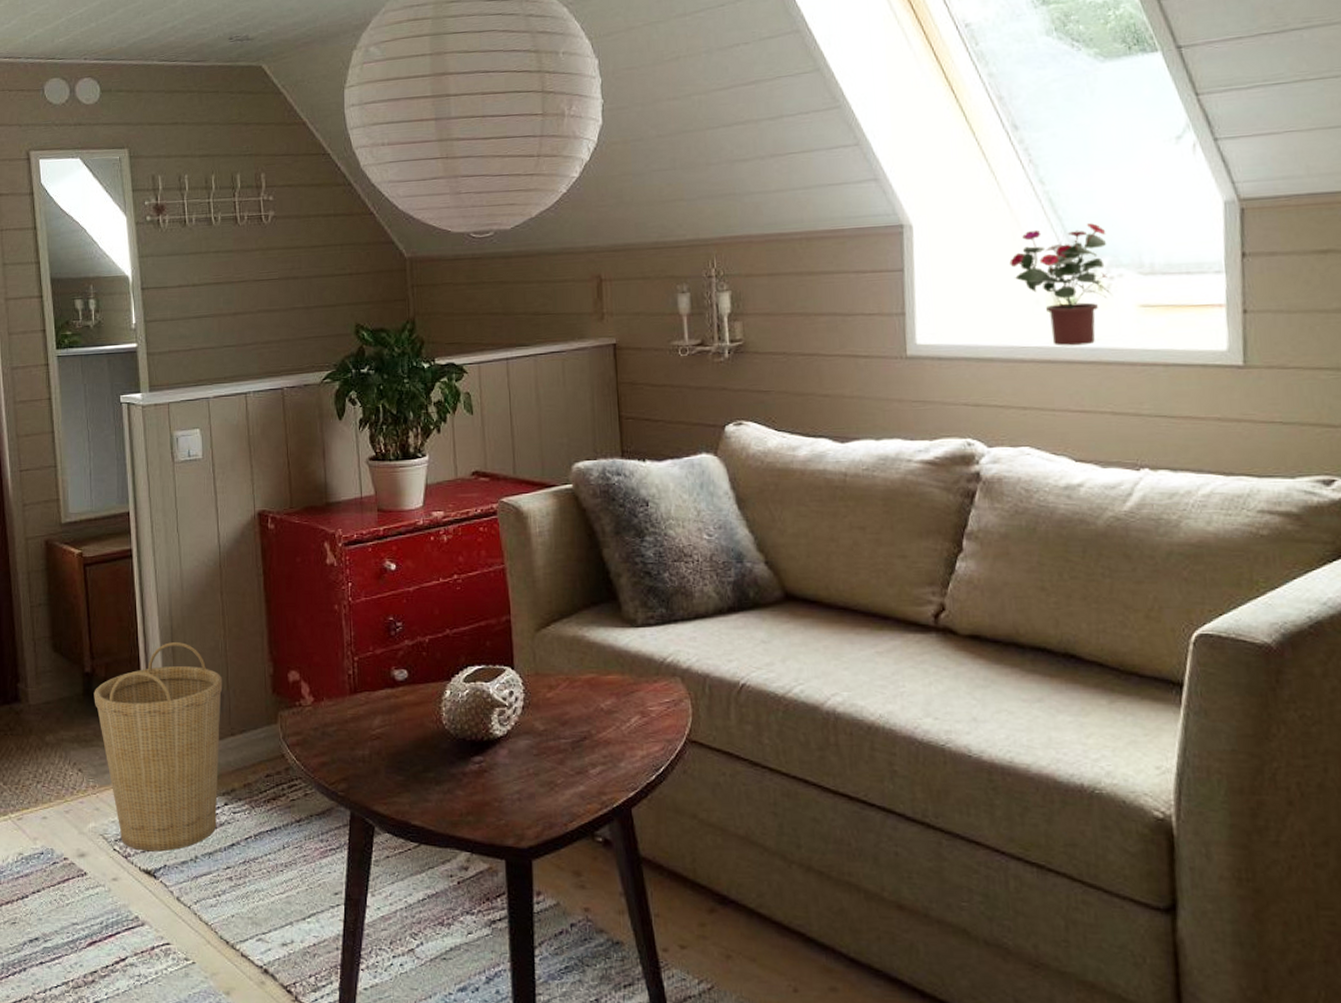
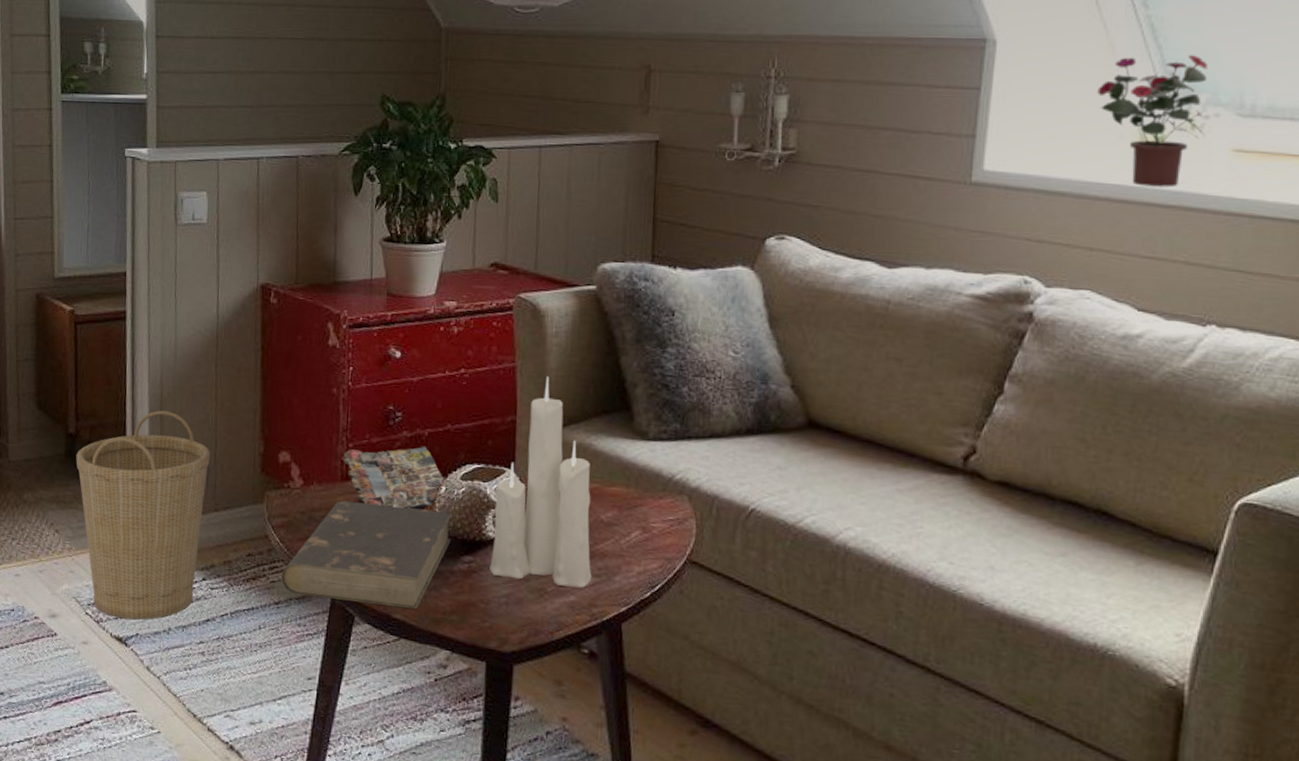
book: none [300,714,460,815] -> present [281,501,452,610]
magazine: none [350,652,450,716] -> present [343,445,446,510]
candle: none [498,575,598,777] -> present [490,377,592,588]

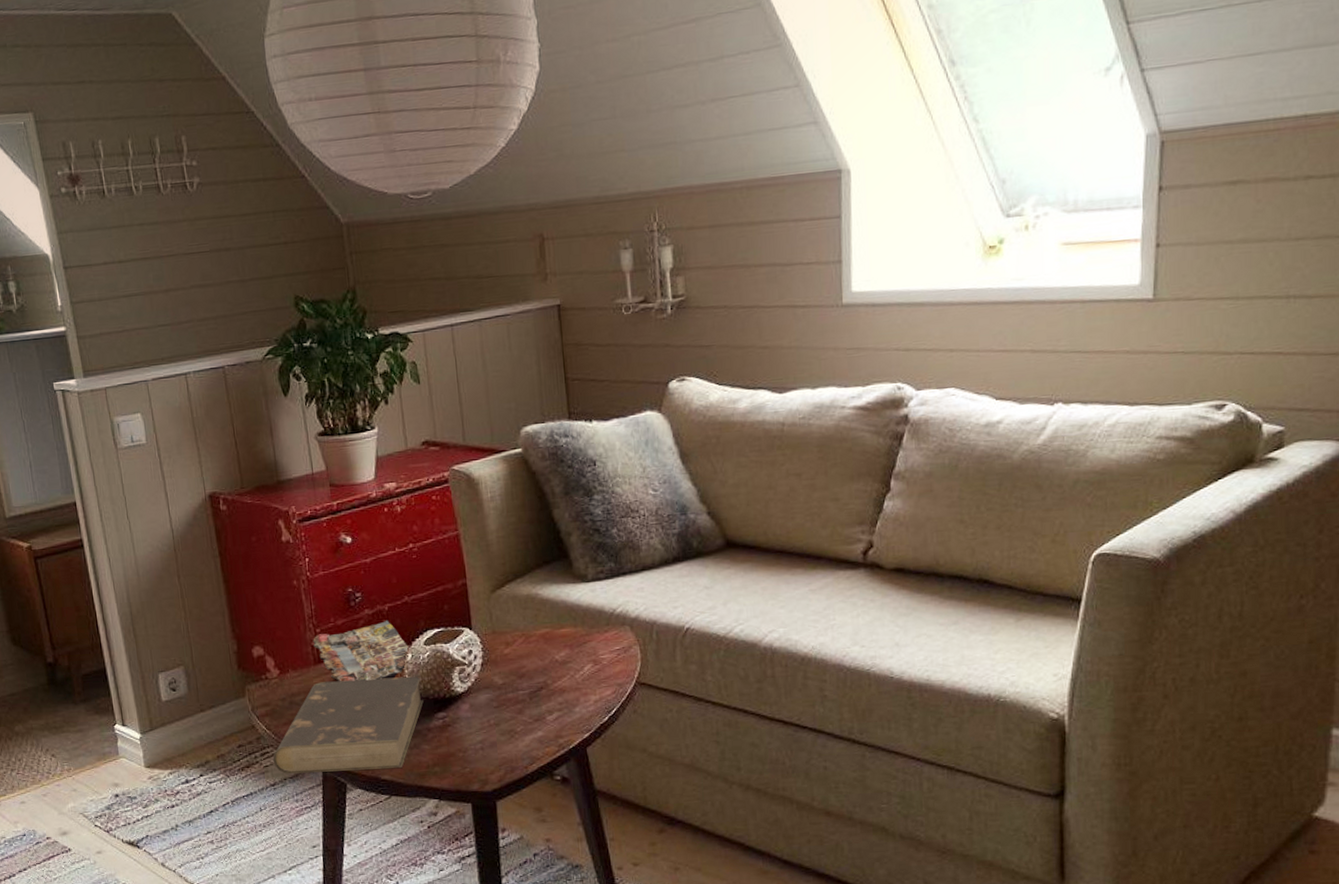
basket: present [76,410,211,620] -> none [58,627,194,825]
candle: present [490,377,592,588] -> none [457,539,555,726]
potted flower: present [1097,55,1209,188] -> none [942,161,1037,288]

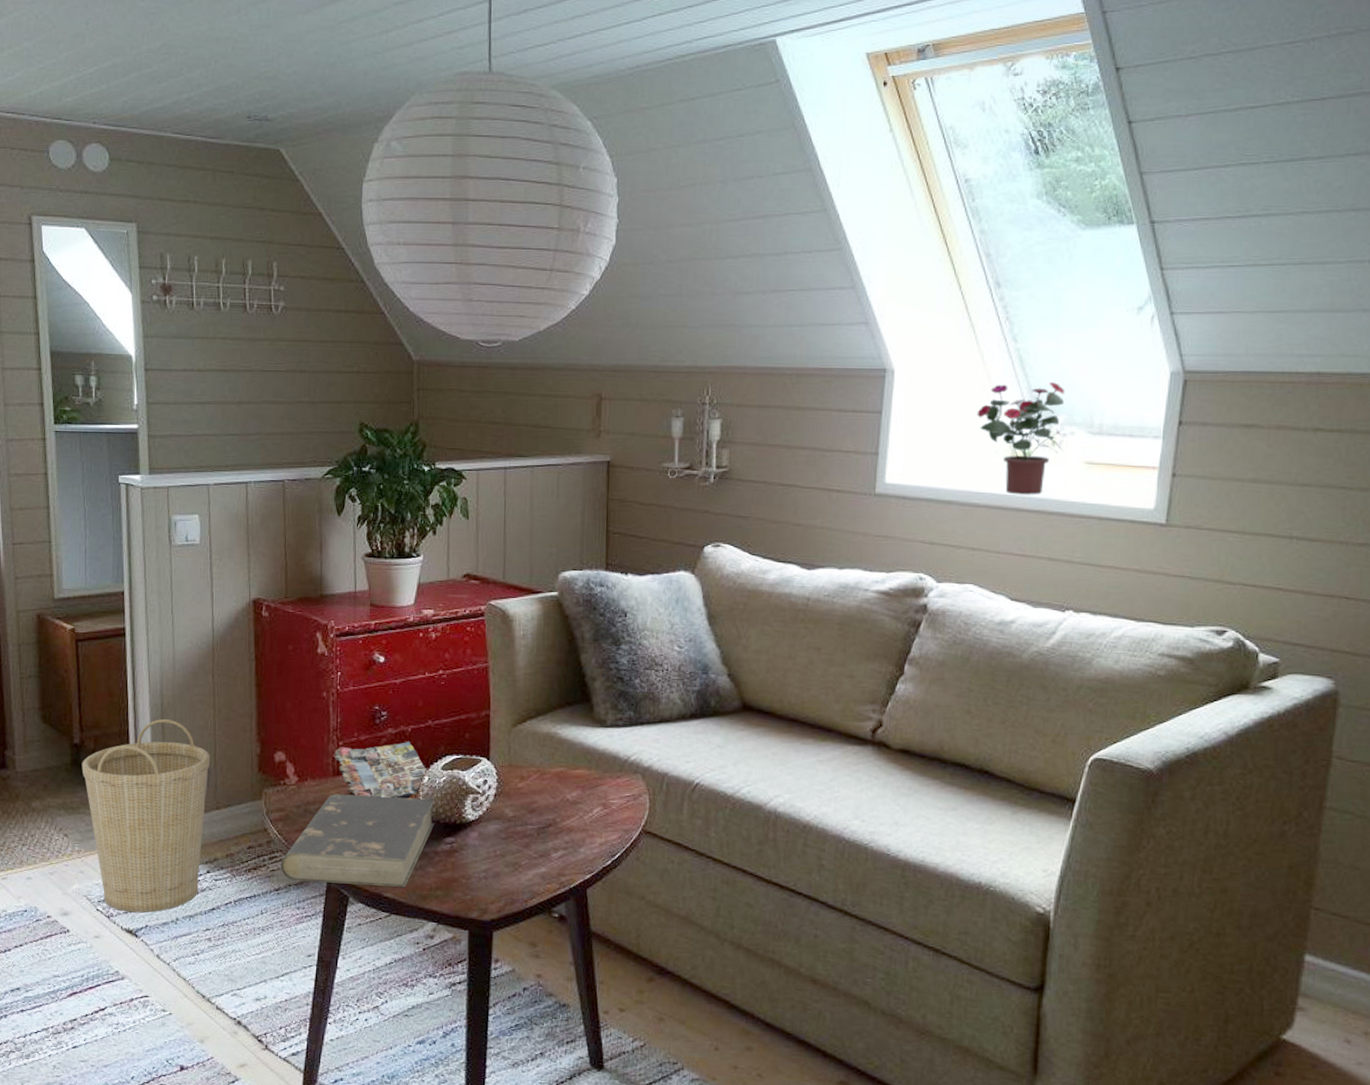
basket: none [58,627,194,825] -> present [82,719,210,913]
potted flower: none [942,161,1037,288] -> present [977,382,1065,495]

